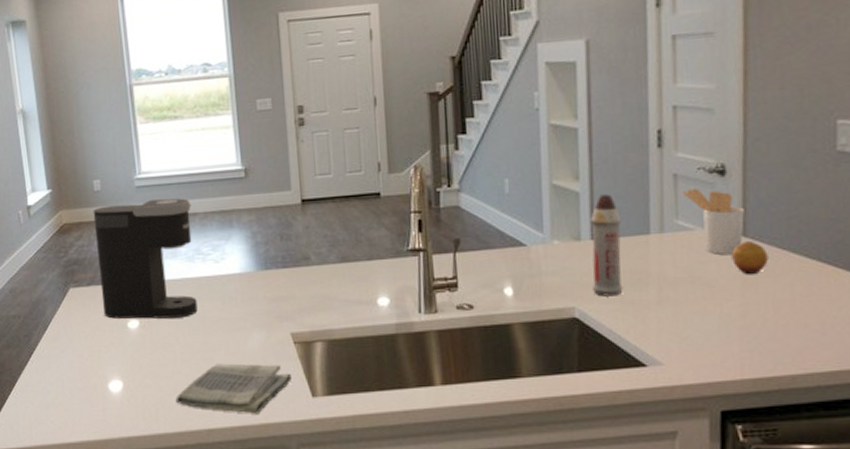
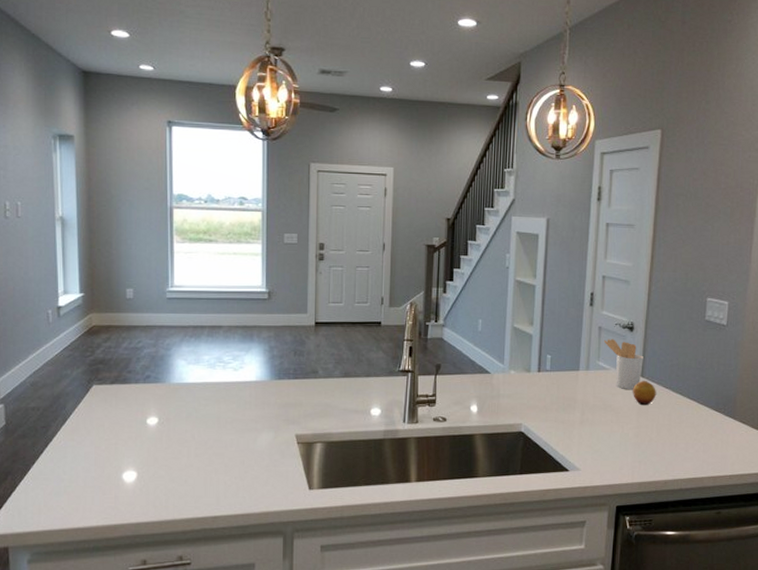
coffee maker: present [93,198,198,319] -> none [123,310,218,417]
dish towel: present [175,363,292,414] -> none [186,459,293,504]
spray bottle: present [590,194,623,297] -> none [536,338,560,417]

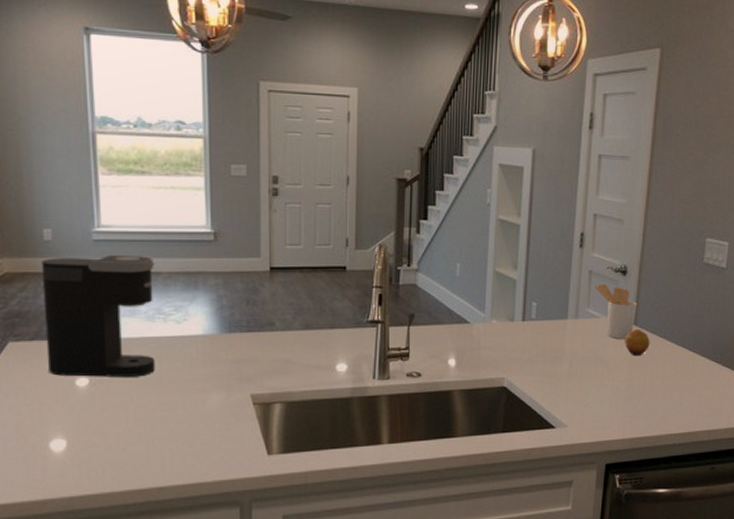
coffee maker: none [123,310,218,417] -> present [41,254,155,377]

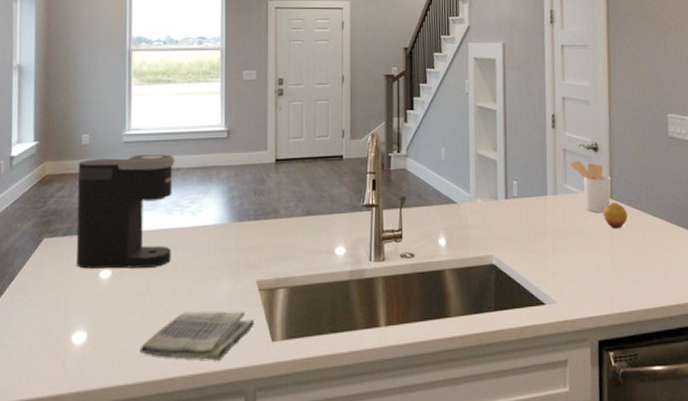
dish towel: none [125,423,248,472] -> present [139,310,254,361]

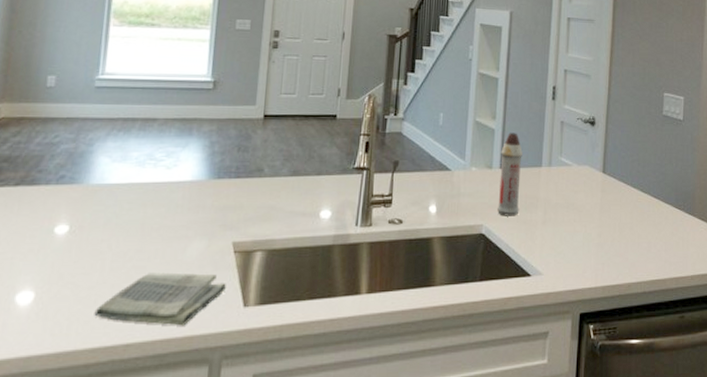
coffee maker: present [76,154,176,269] -> none [29,100,153,224]
spray bottle: none [505,163,528,246] -> present [497,133,523,216]
utensil holder: present [570,161,611,214] -> none [566,134,605,187]
fruit: present [603,202,628,228] -> none [595,176,618,202]

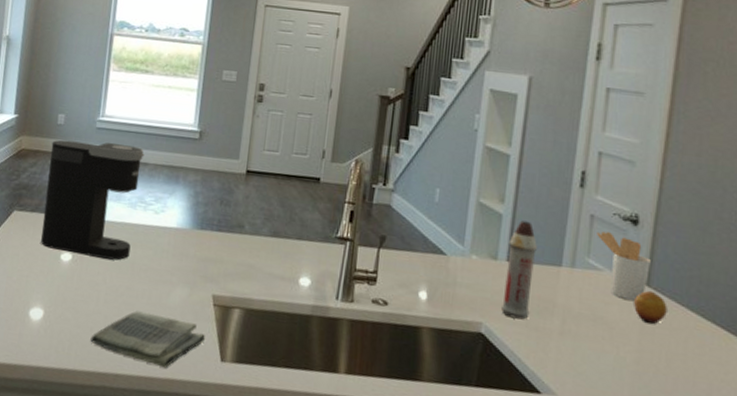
coffee maker: none [29,100,153,224] -> present [41,140,145,260]
utensil holder: none [566,134,605,187] -> present [597,231,651,302]
fruit: none [595,176,618,202] -> present [634,290,667,324]

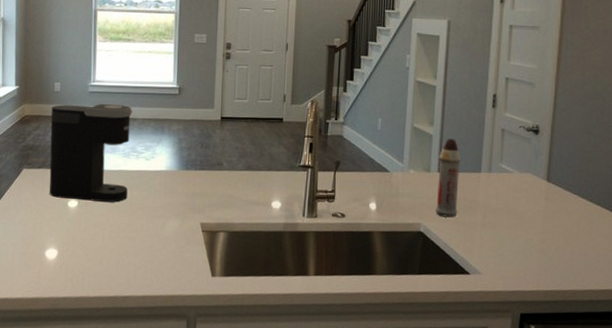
dish towel: present [90,311,205,368] -> none [100,242,197,287]
utensil holder: present [597,231,651,302] -> none [507,141,550,195]
fruit: present [634,290,667,324] -> none [538,184,564,210]

